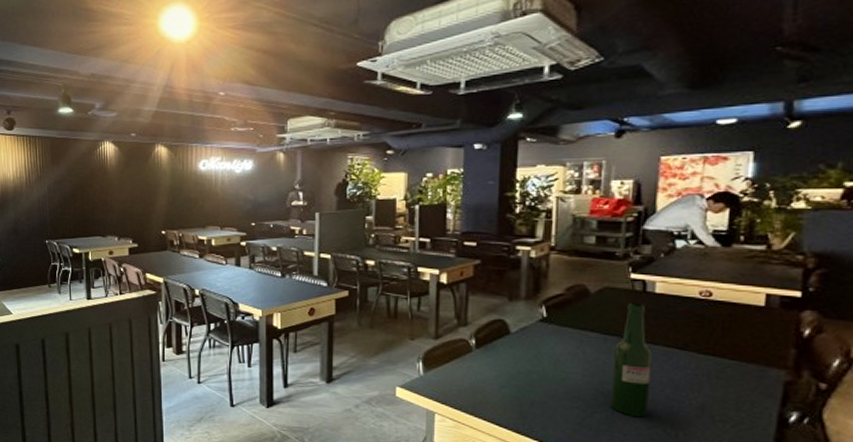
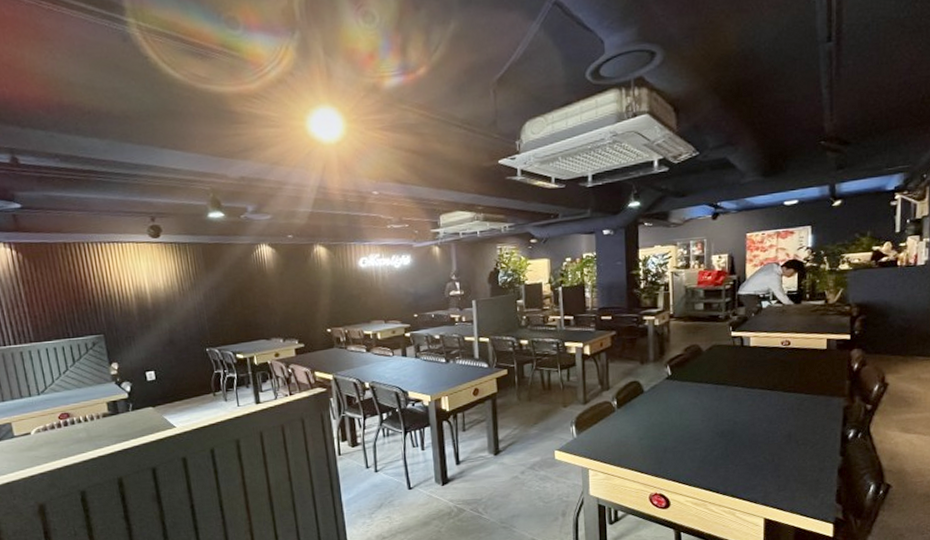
beer bottle: present [610,303,652,418] -> none [723,356,752,450]

